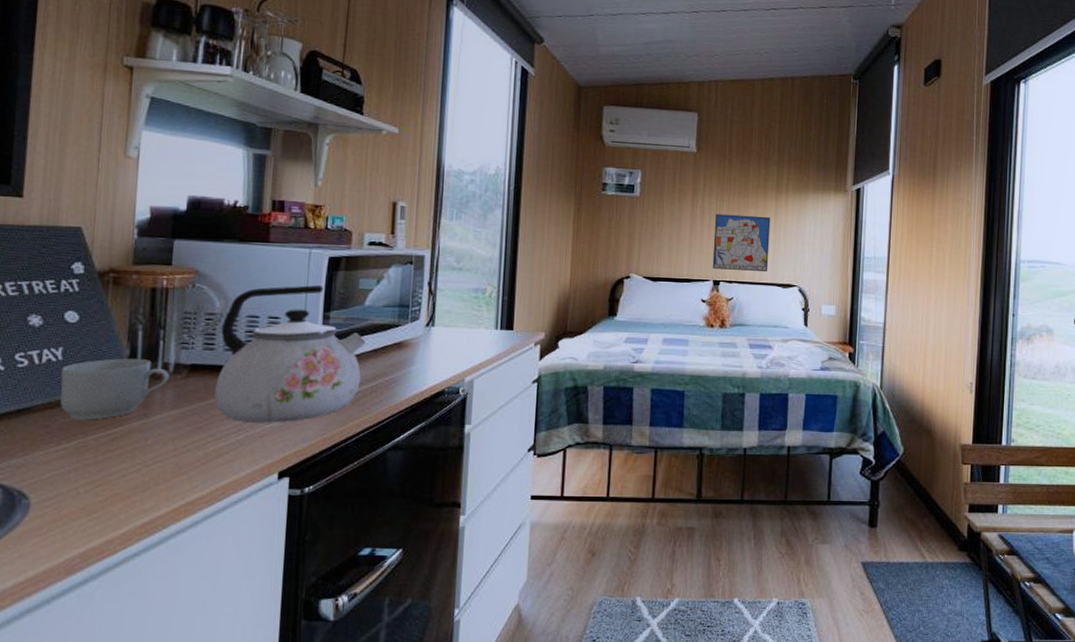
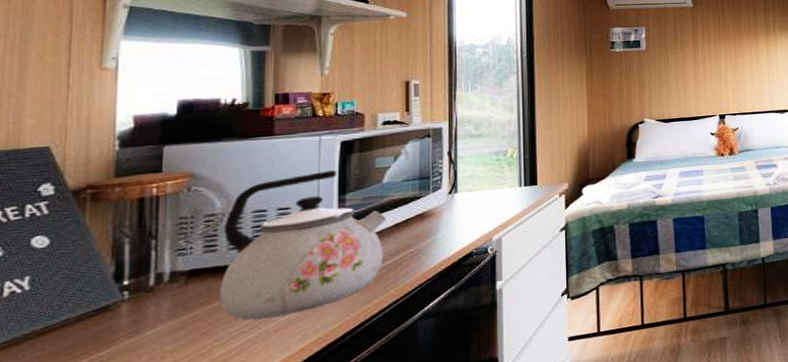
mug: present [60,358,170,420] -> none [28,273,165,352]
wall art: present [712,213,771,273] -> none [715,55,766,105]

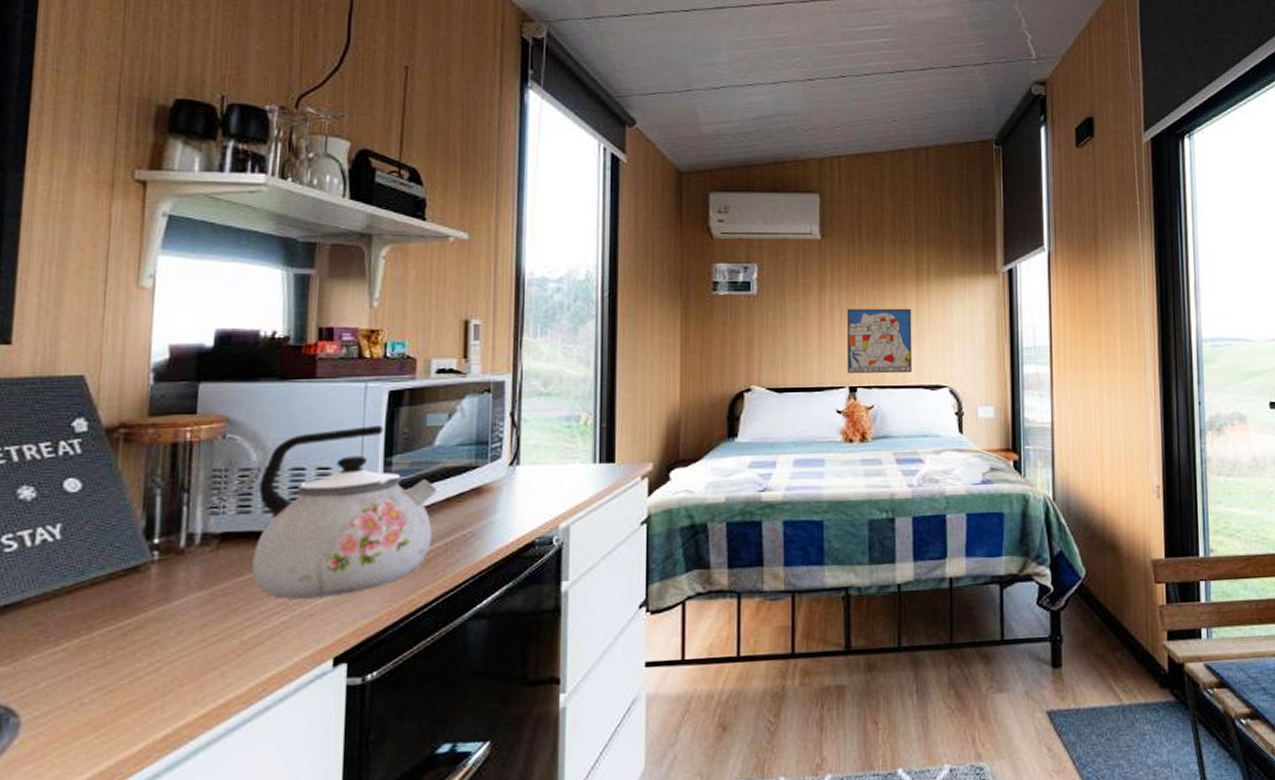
wall art: none [715,55,766,105] -> present [846,308,913,374]

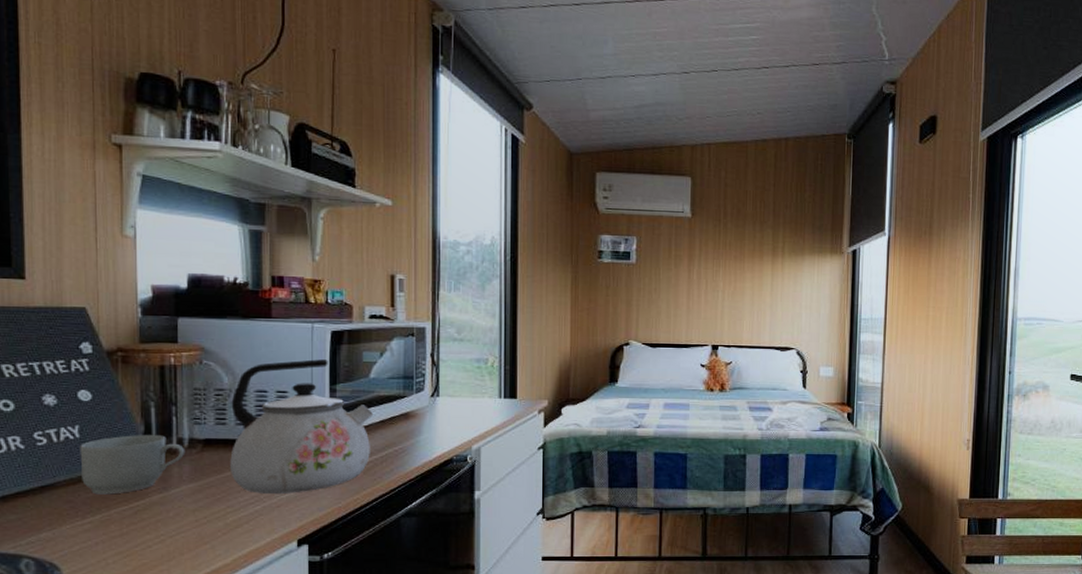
mug: none [59,531,196,613] -> present [80,435,186,495]
wall art: present [846,308,913,374] -> none [710,279,767,336]

